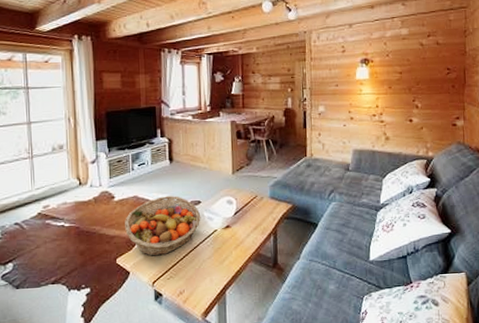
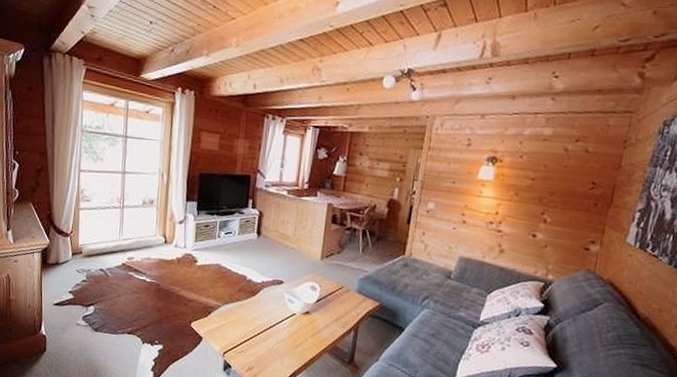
fruit basket: present [125,196,201,256] -> none [203,269,282,329]

